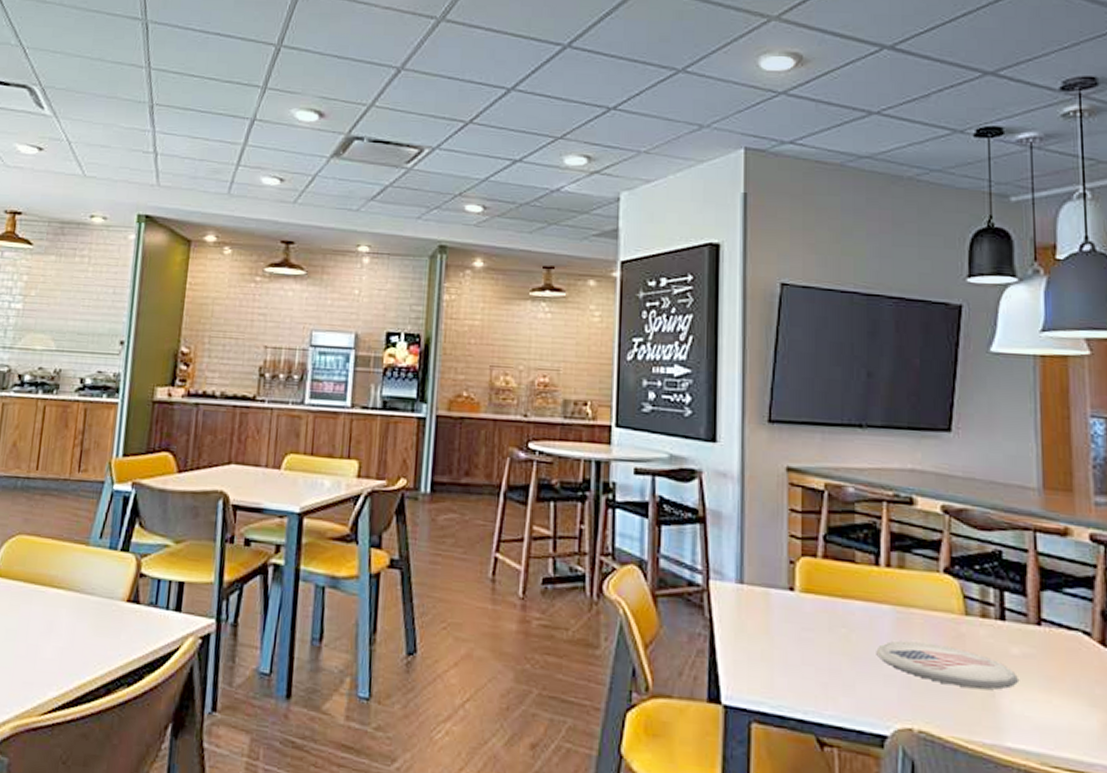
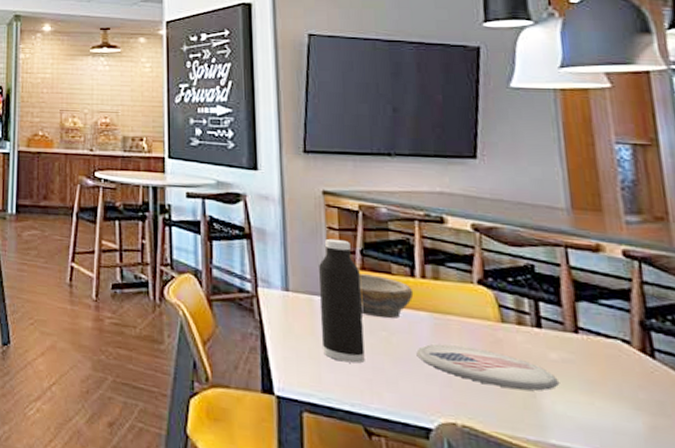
water bottle: none [776,522,821,665] -> present [319,238,365,364]
bowl: none [820,562,877,614] -> present [358,274,414,319]

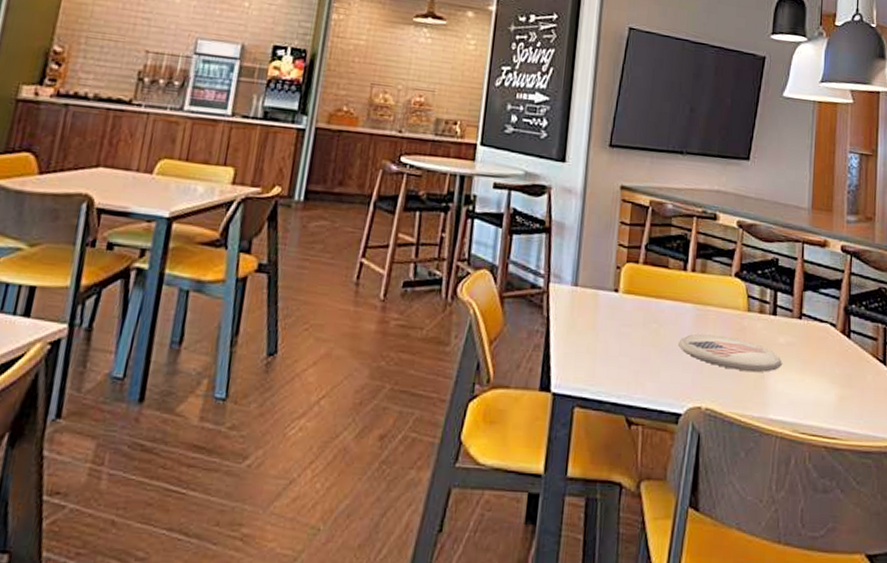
water bottle: present [319,238,365,364] -> none [599,233,642,356]
bowl: present [358,274,414,319] -> none [637,268,684,311]

